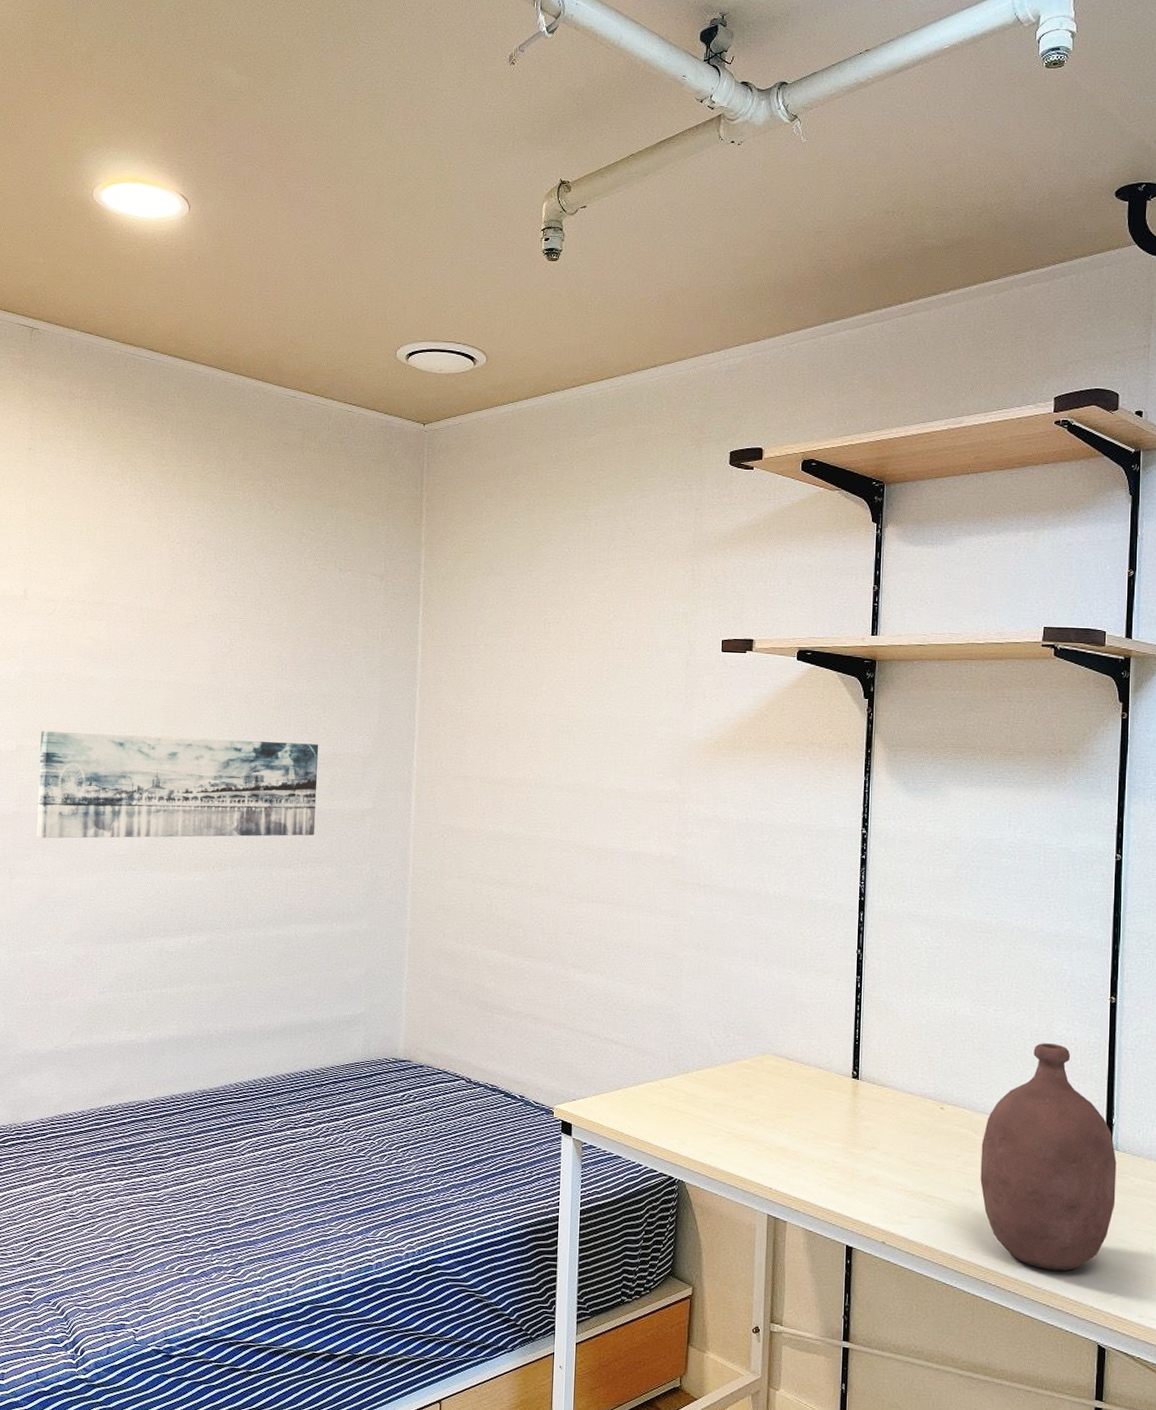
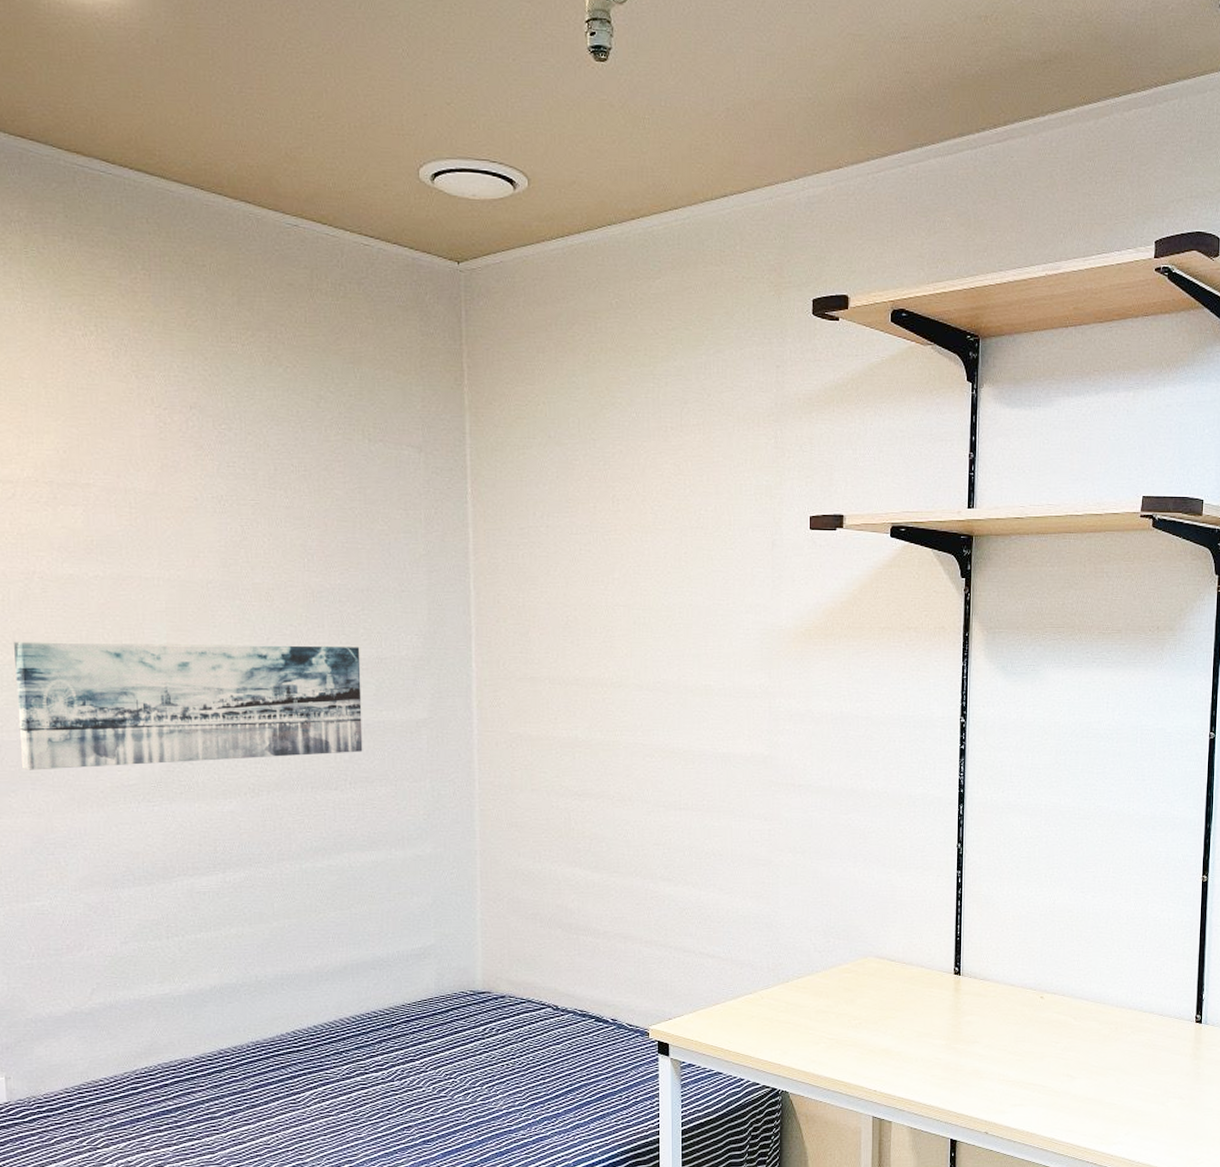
bottle: present [980,1043,1117,1271] -> none [1078,926,1206,1144]

